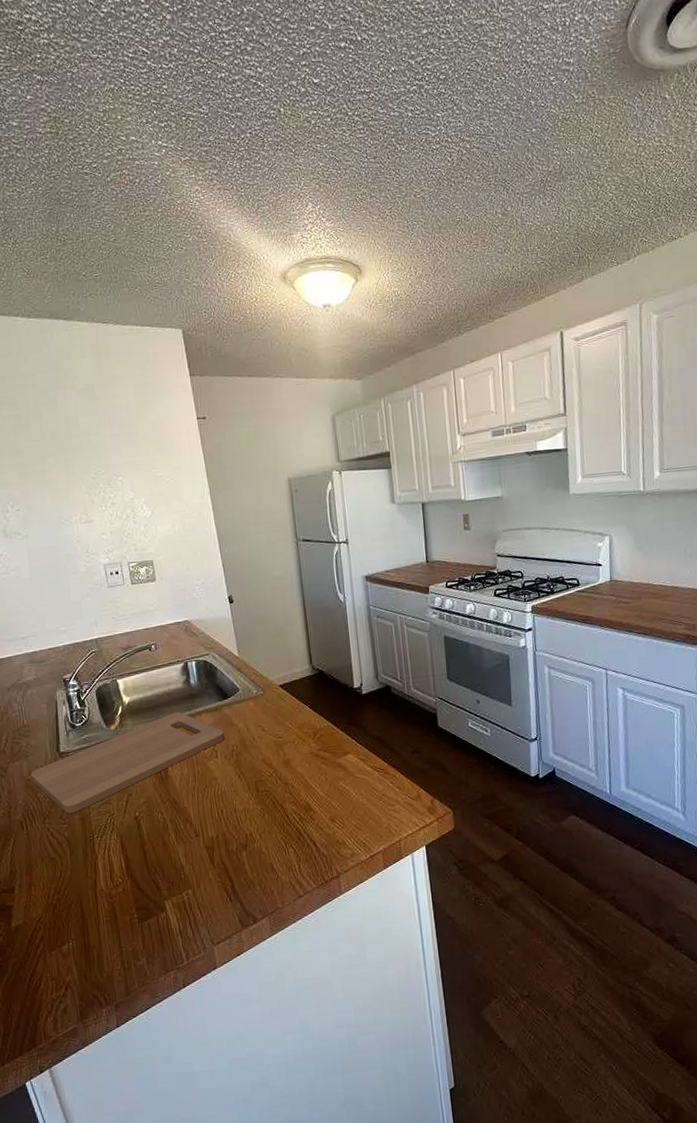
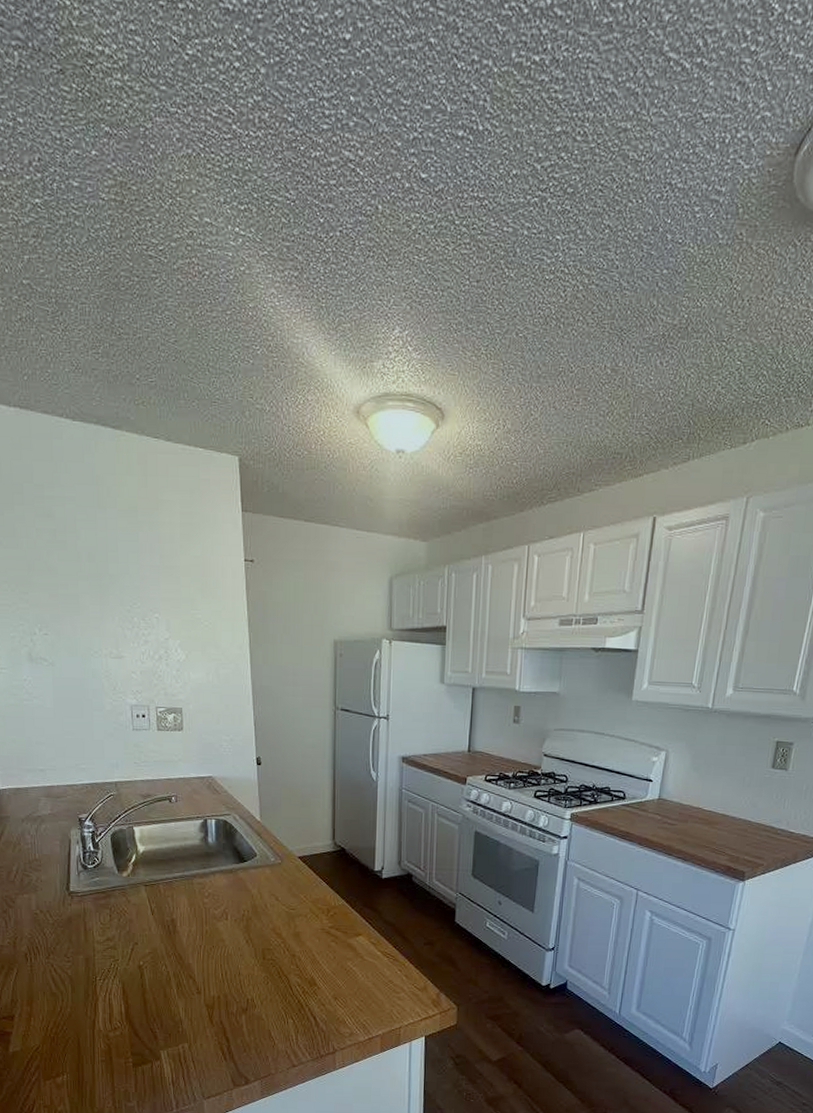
cutting board: present [30,712,224,814] -> none [38,869,236,953]

